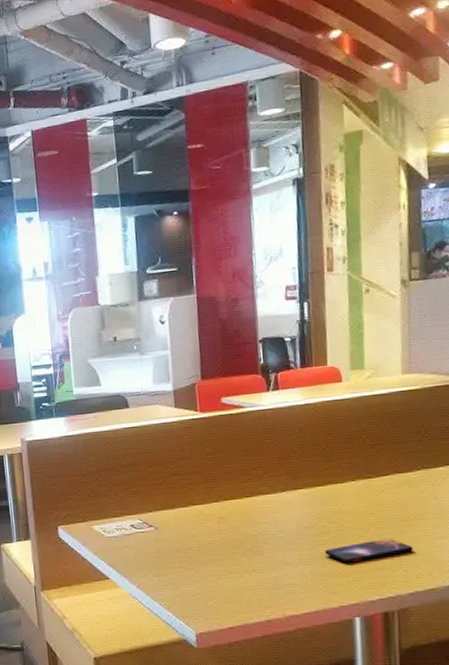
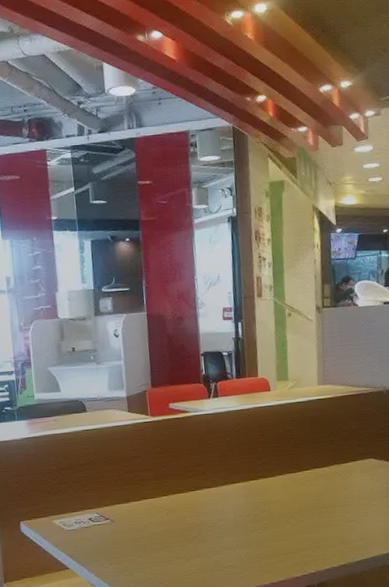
smartphone: present [324,538,413,563] -> none [258,523,329,546]

